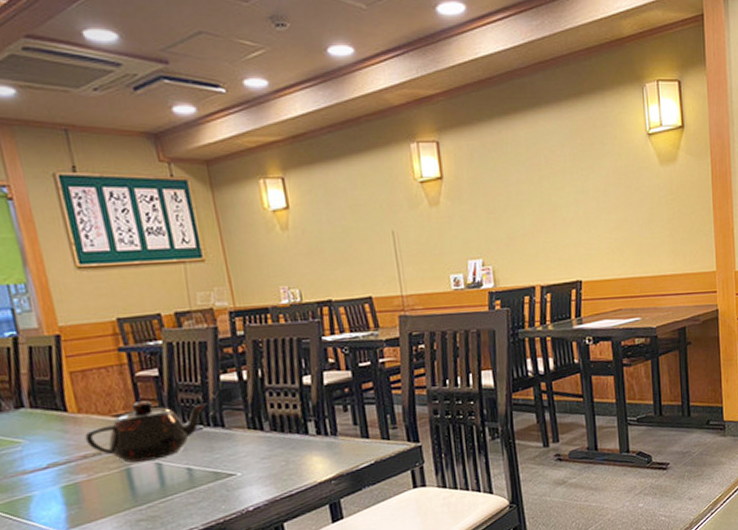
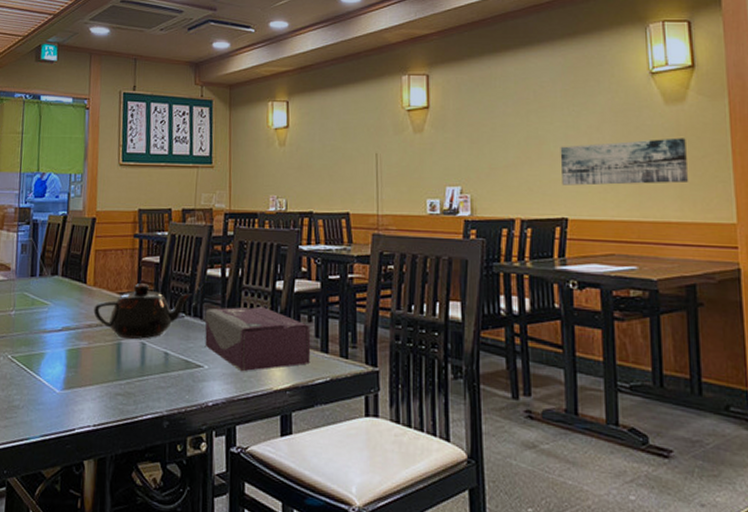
tissue box: none [226,404,352,472] -> present [205,307,311,372]
wall art: none [571,196,680,249] -> present [560,138,689,186]

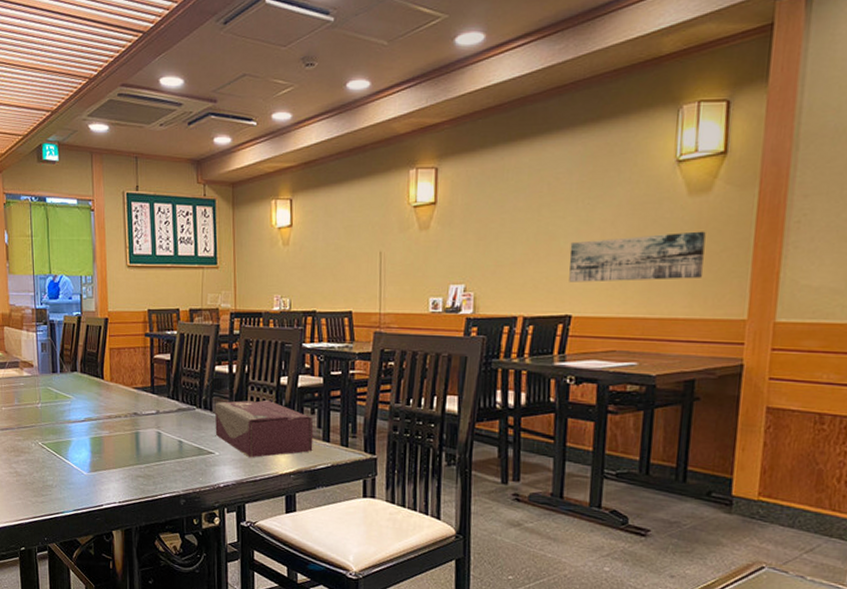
teapot: present [93,283,192,339] -> none [112,379,202,429]

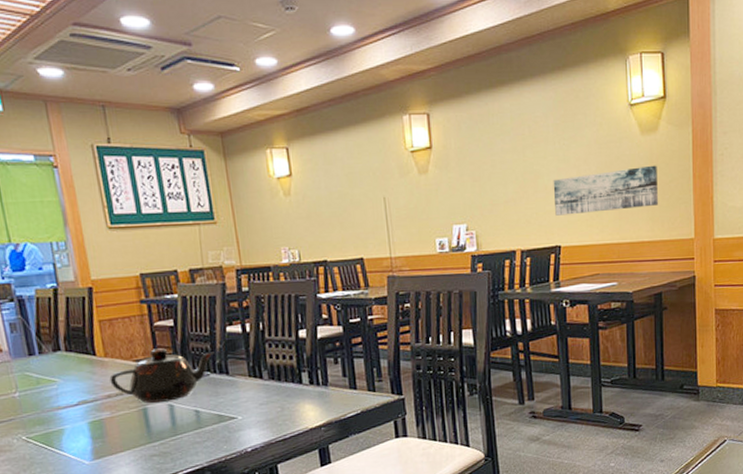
teapot: none [112,379,202,429] -> present [109,348,215,403]
tissue box: present [214,400,314,458] -> none [230,356,341,417]

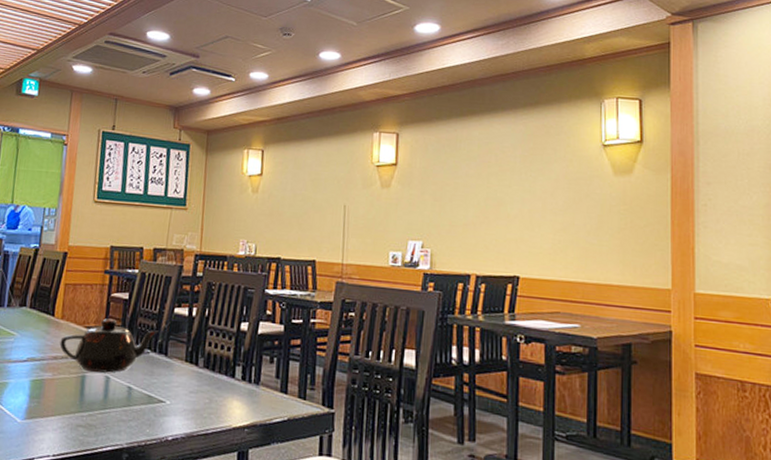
wall art: present [553,165,659,216] -> none [515,207,631,249]

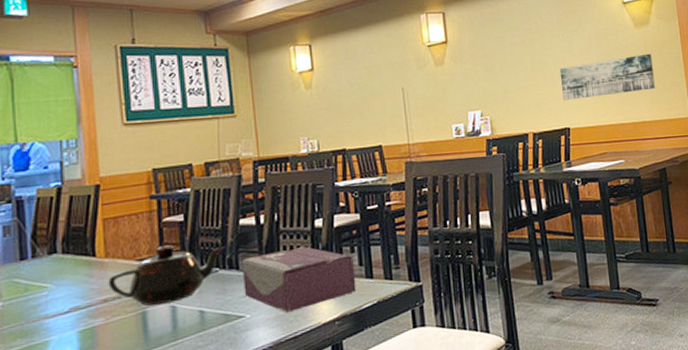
tissue box: none [168,345,272,409] -> present [241,246,356,313]
wall art: none [515,207,631,249] -> present [559,53,656,100]

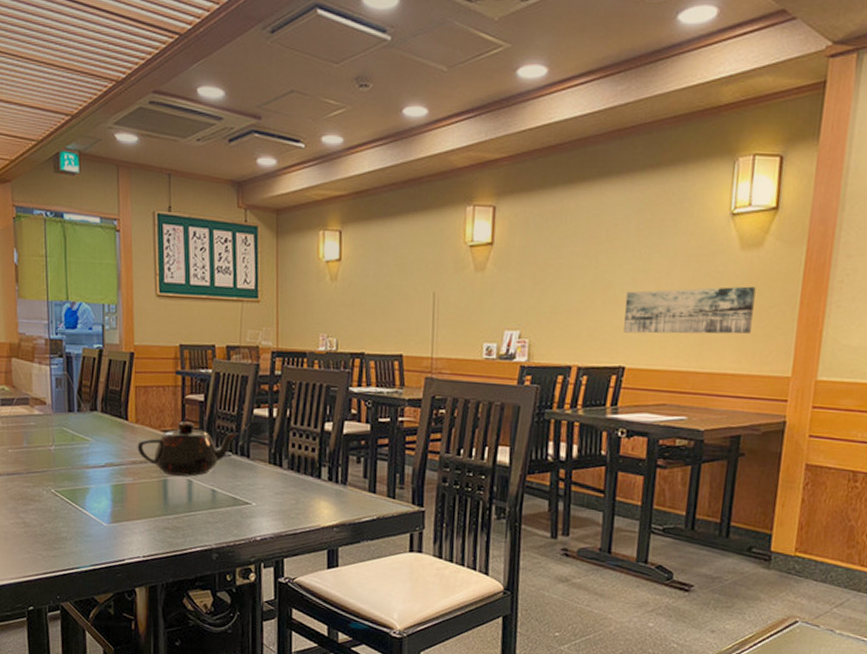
tissue box: present [241,246,356,313] -> none [252,447,359,509]

